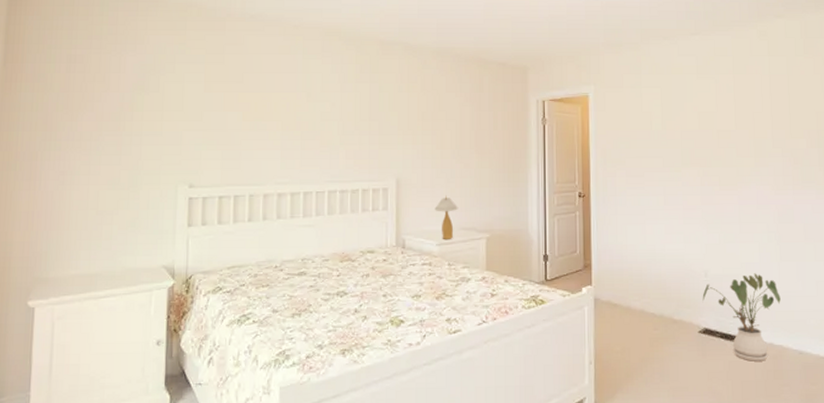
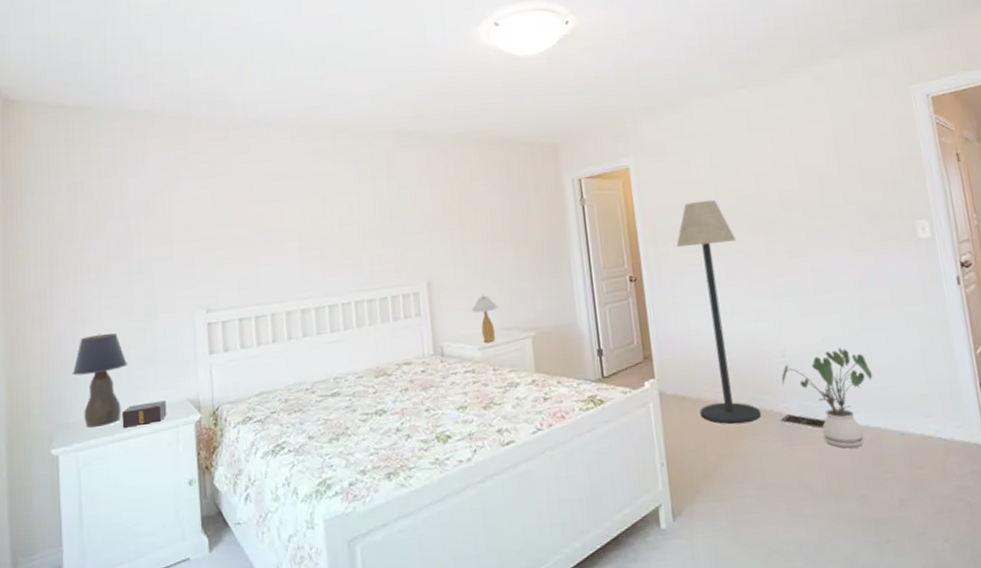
table lamp: none [55,197,110,285] -> present [72,333,129,429]
jewelry box: none [98,265,143,287] -> present [121,400,167,428]
floor lamp: none [623,131,682,332] -> present [676,199,762,424]

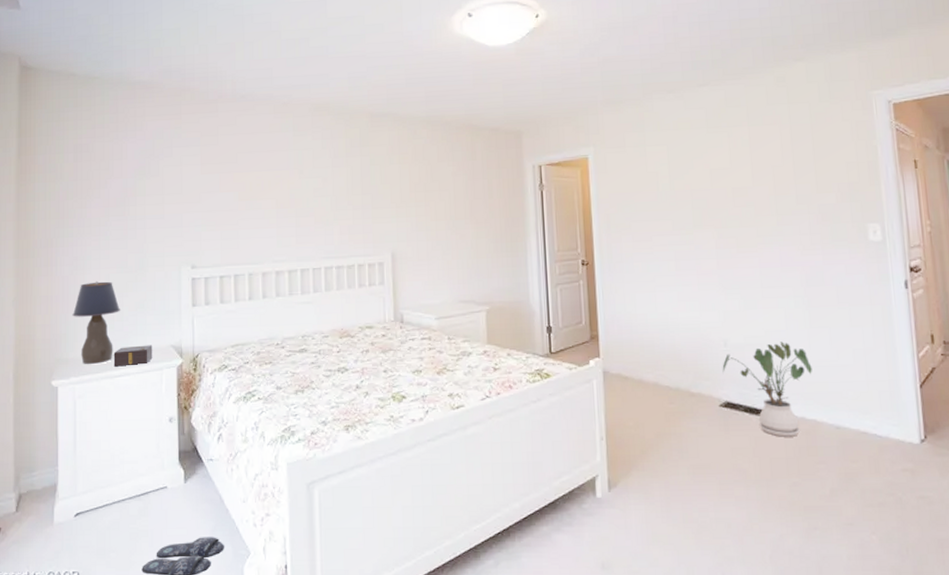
table lamp: present [472,294,498,342] -> none [432,268,456,313]
floor lamp: present [676,199,762,424] -> none [629,192,701,406]

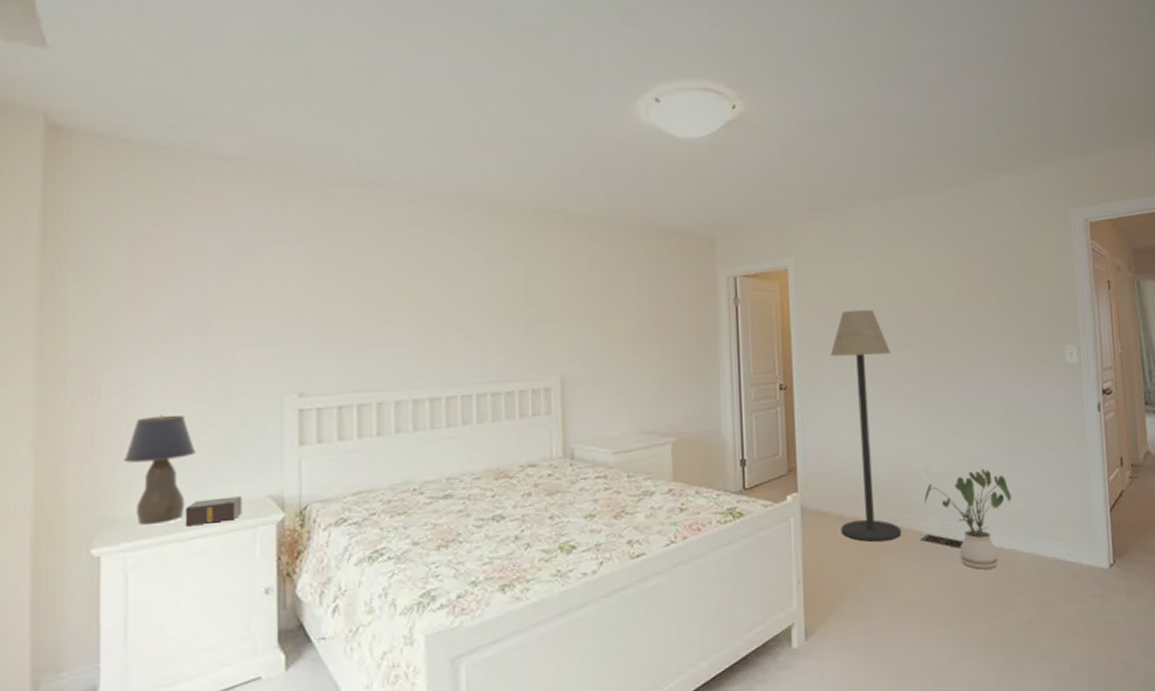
floor lamp: none [629,192,701,406] -> present [830,309,902,542]

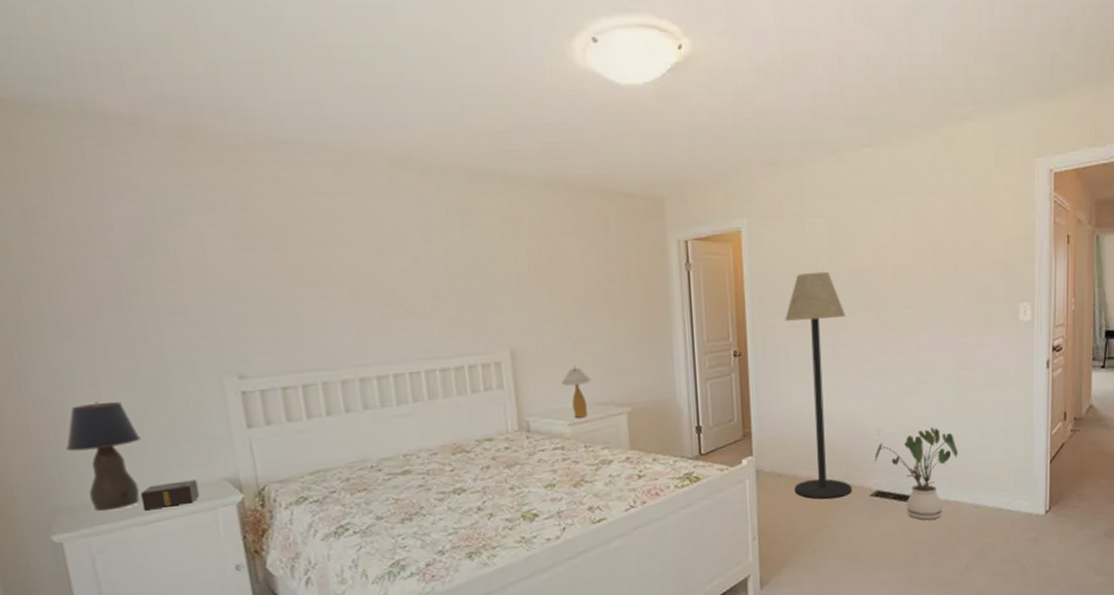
table lamp: none [609,394,638,446] -> present [562,365,591,418]

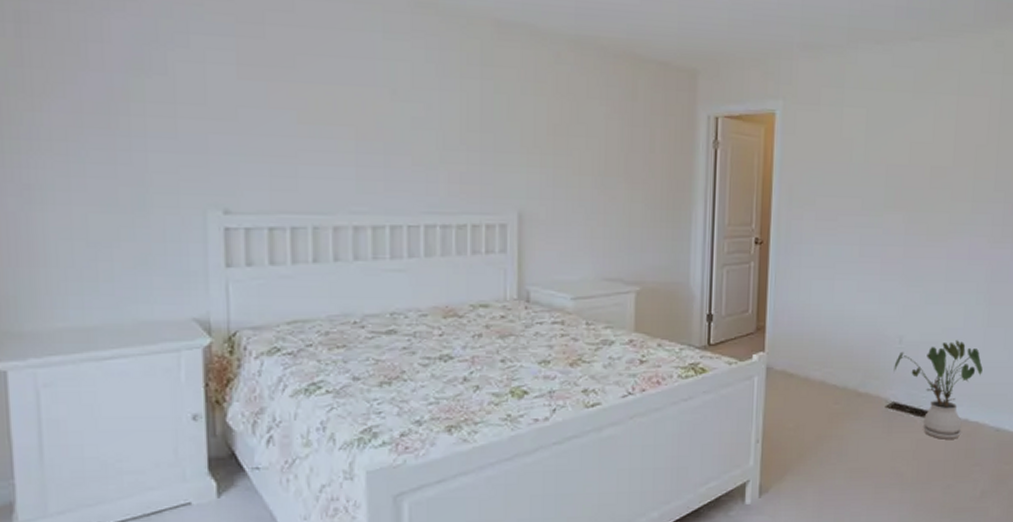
table lamp: present [65,401,142,512] -> none [25,221,110,342]
jewelry box: present [140,479,200,511] -> none [99,317,164,345]
table lamp: present [562,365,591,418] -> none [569,236,601,292]
floor lamp: present [785,271,853,500] -> none [805,163,877,407]

